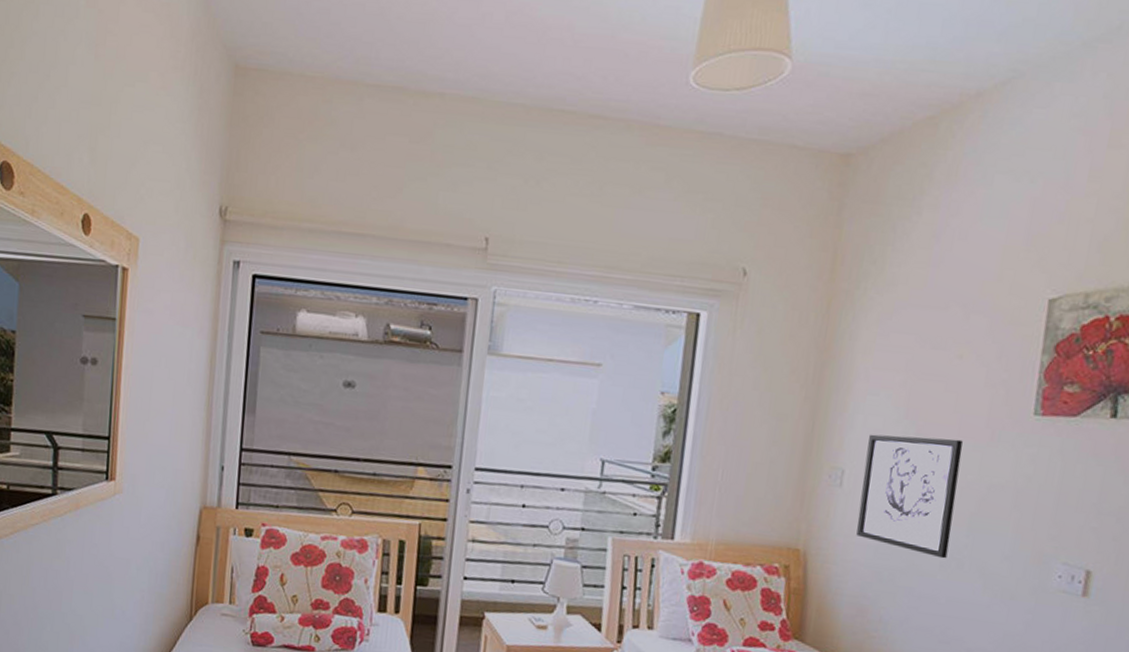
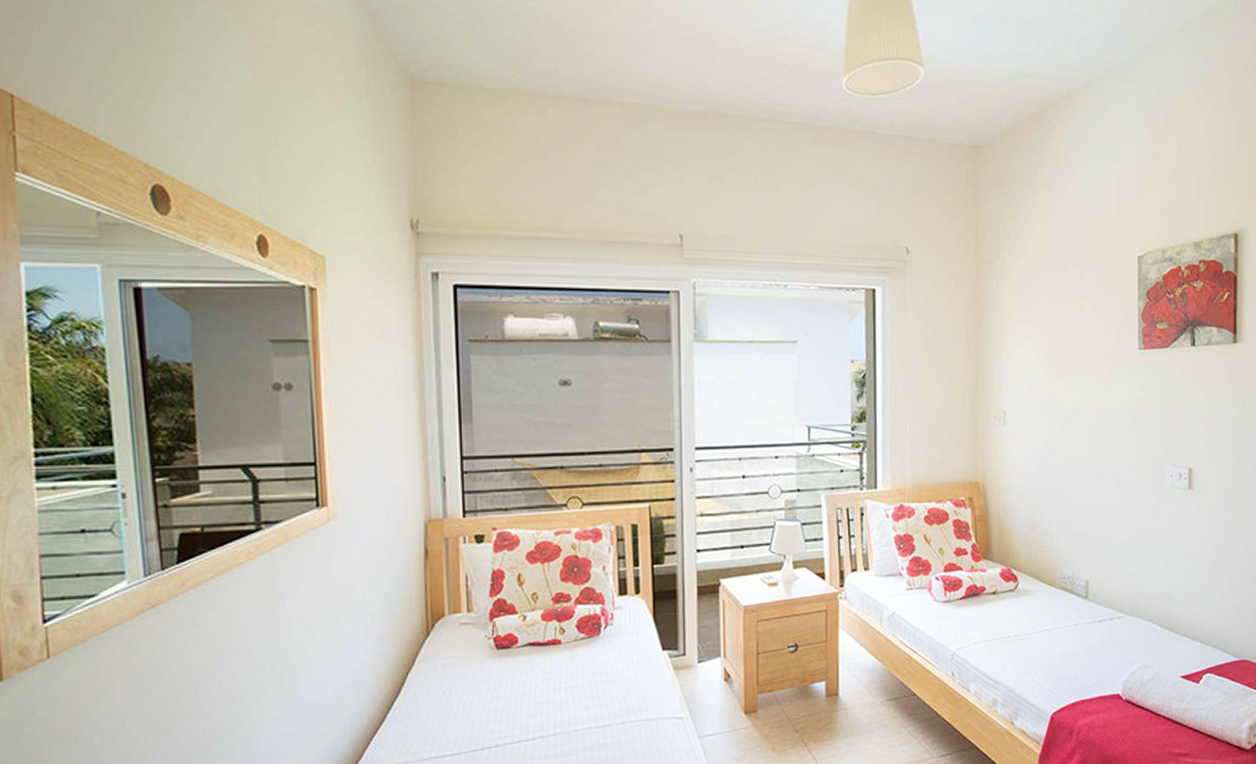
wall art: present [856,434,963,559] -> none [1020,375,1091,474]

